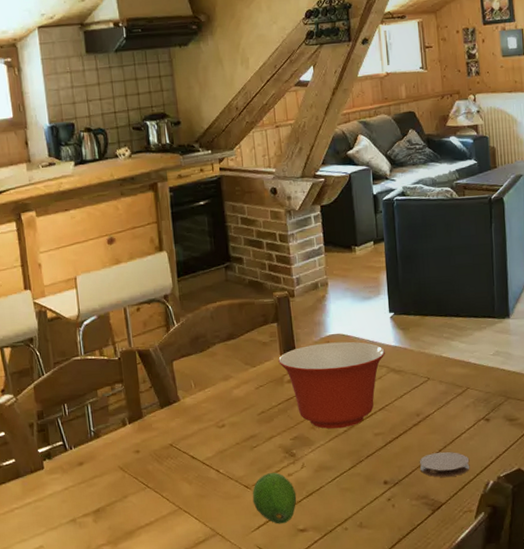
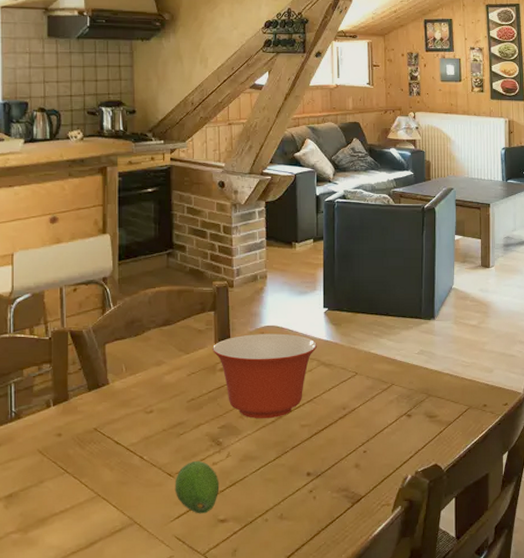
coaster: present [419,451,470,477] -> none [342,445,390,470]

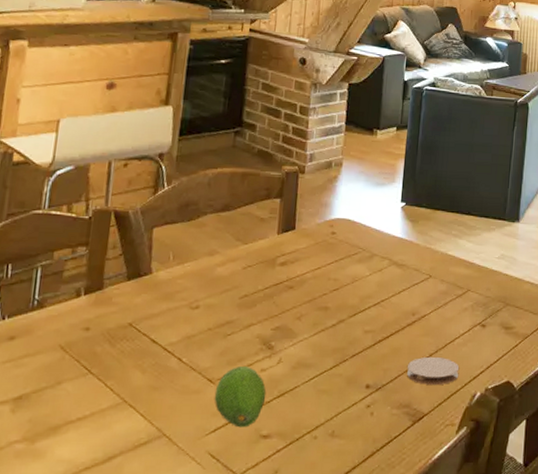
mixing bowl: present [213,333,317,419] -> none [274,226,390,322]
coaster: none [342,445,390,470] -> present [406,356,460,385]

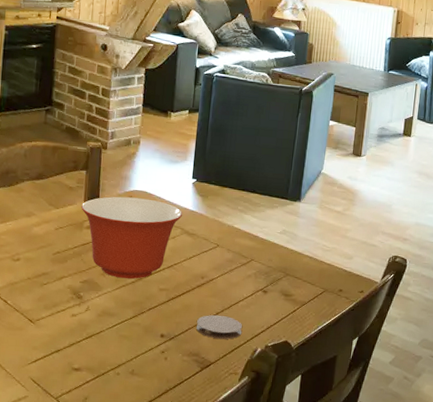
fruit: present [214,365,267,428] -> none [34,310,77,361]
mixing bowl: none [274,226,390,322] -> present [81,196,182,279]

